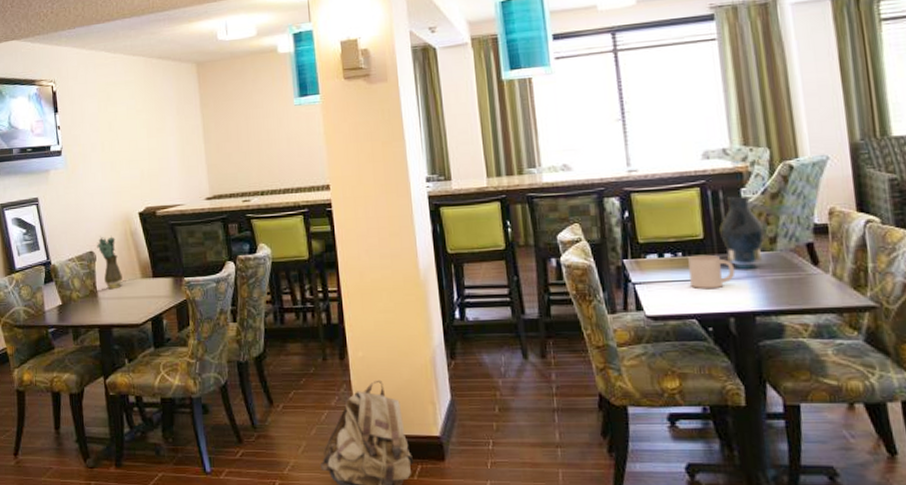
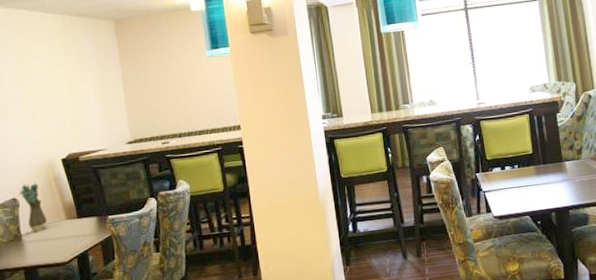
mug: present [687,254,736,290] -> none [521,165,555,192]
vase: present [719,195,765,270] -> none [543,119,574,176]

